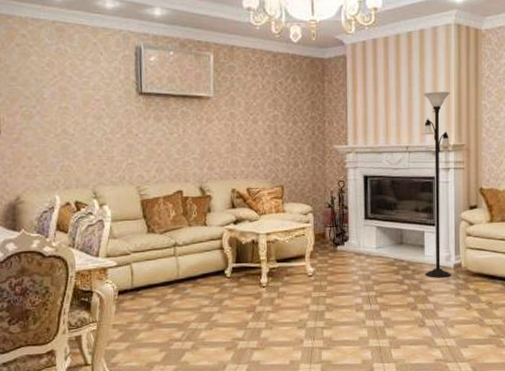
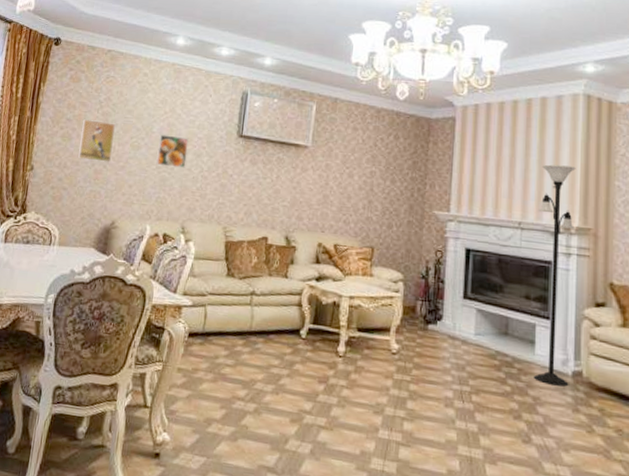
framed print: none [51,100,87,133] -> present [156,134,189,168]

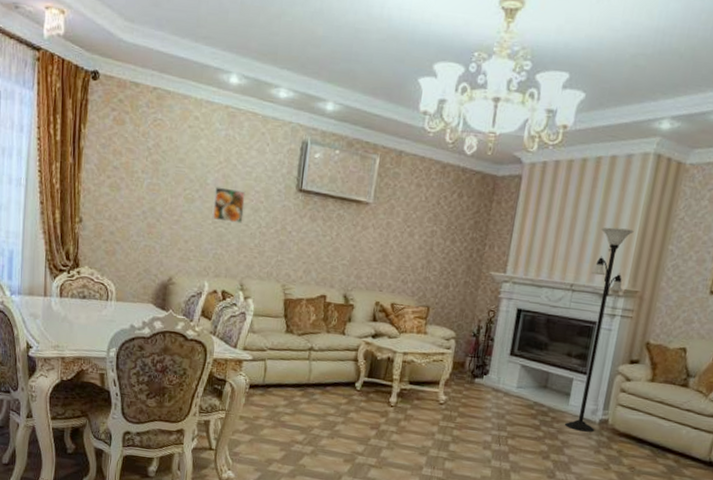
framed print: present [78,119,115,162] -> none [129,167,166,216]

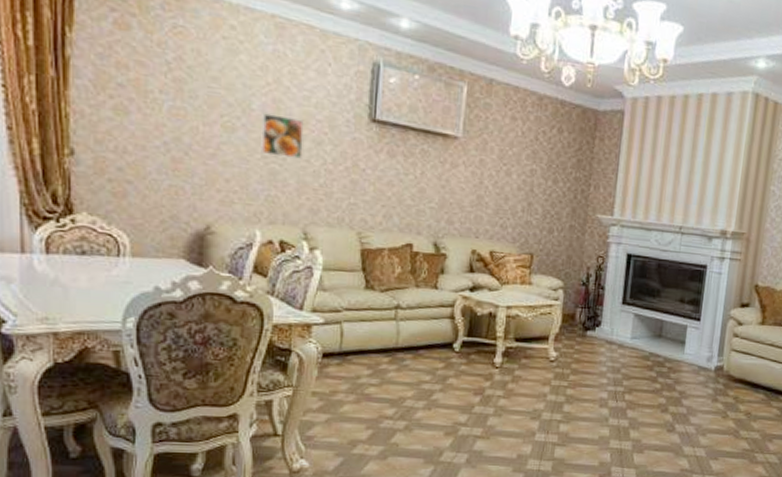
floor lamp: present [565,227,634,432] -> none [682,167,738,380]

